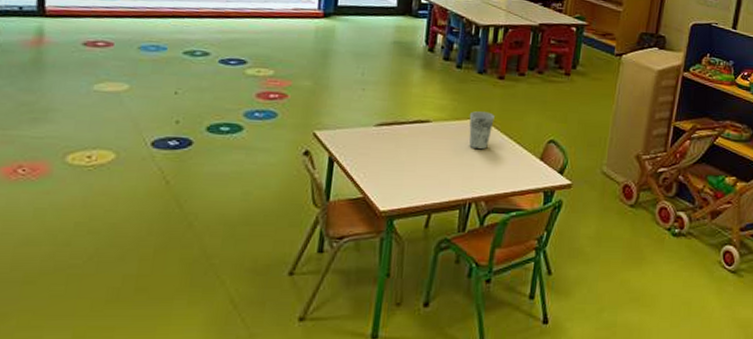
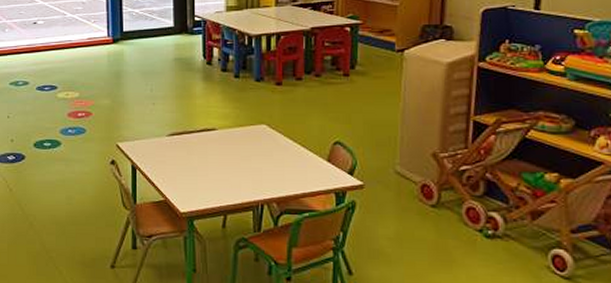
cup: present [469,111,495,150] -> none [252,117,277,154]

